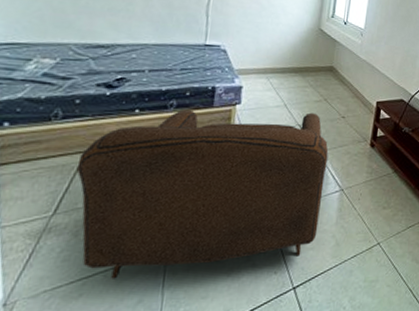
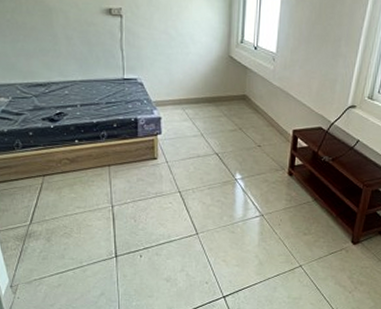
armchair: present [76,109,329,279] -> none [40,139,247,276]

